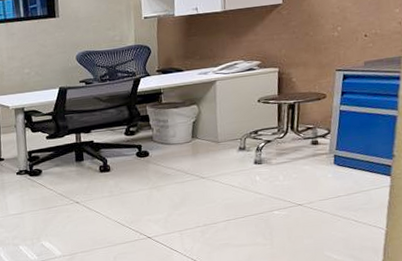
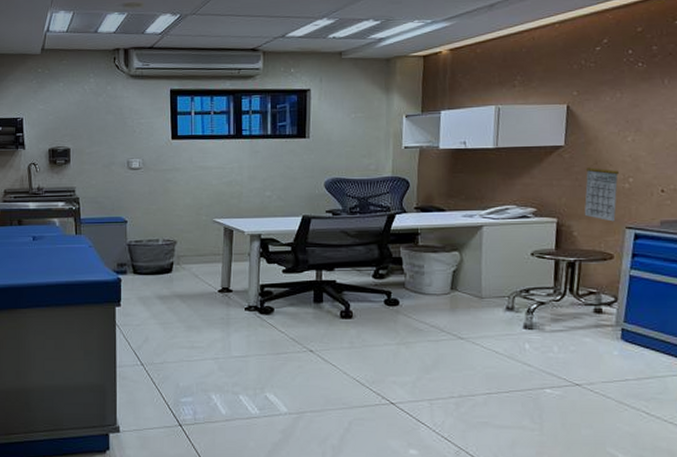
calendar: none [301,14,330,67] -> present [584,161,620,222]

